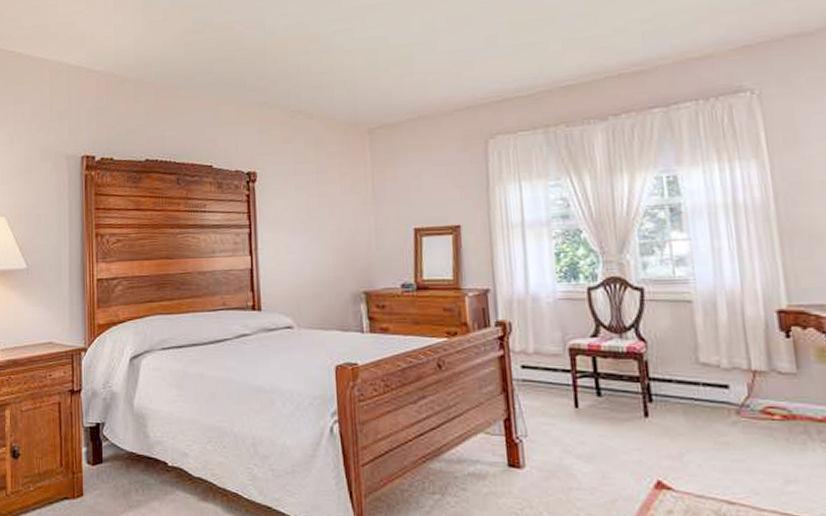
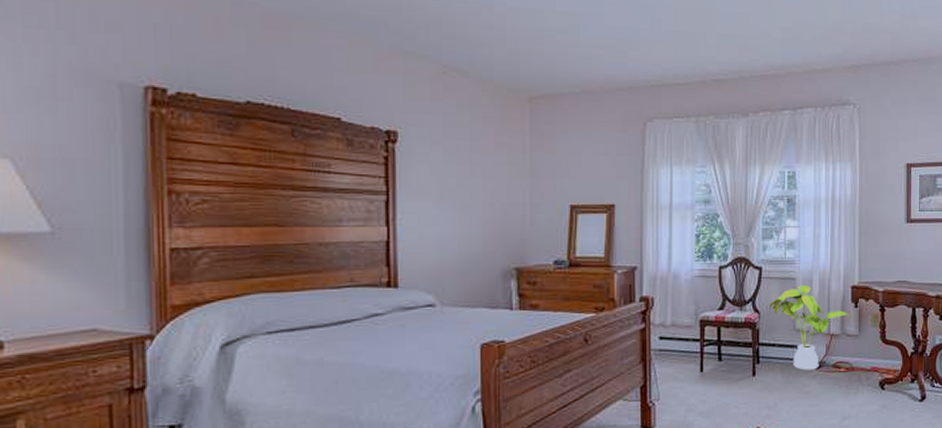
house plant: none [658,308,785,415] -> present [769,284,853,371]

